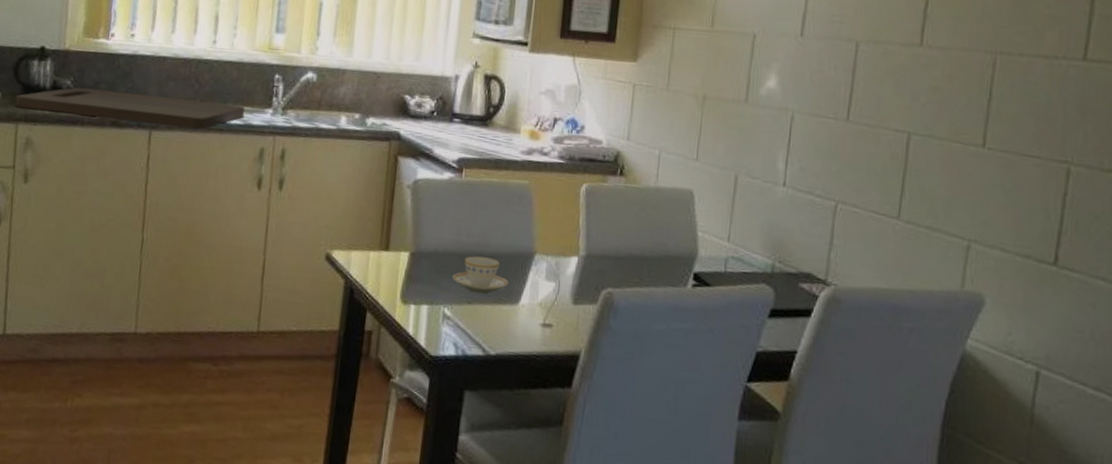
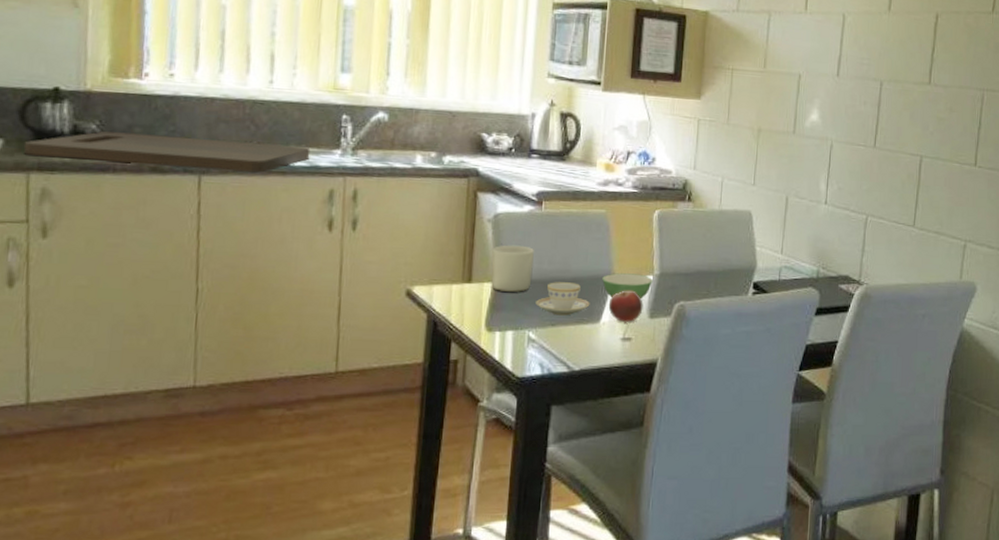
mug: none [408,213,453,265] -> present [491,245,534,293]
bowl: none [522,251,578,283] -> present [602,273,653,300]
fruit: none [528,270,567,307] -> present [608,290,643,322]

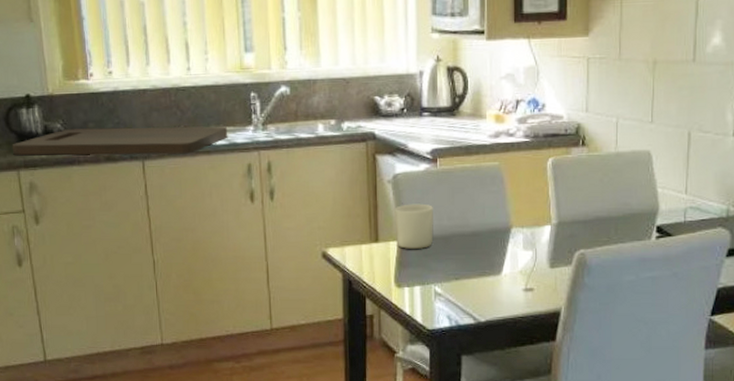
teacup: present [536,282,590,316] -> none [439,237,491,270]
bowl: present [602,273,653,300] -> none [500,224,551,250]
fruit: present [608,290,643,322] -> none [508,241,543,273]

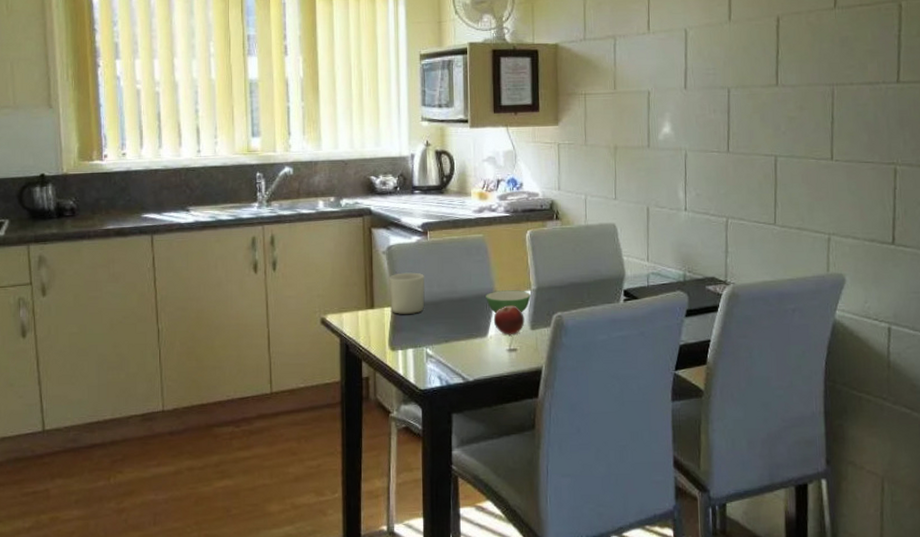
cutting board: present [12,126,228,156] -> none [23,203,234,231]
bowl: none [500,224,551,250] -> present [486,290,531,313]
fruit: none [508,241,543,273] -> present [493,305,525,335]

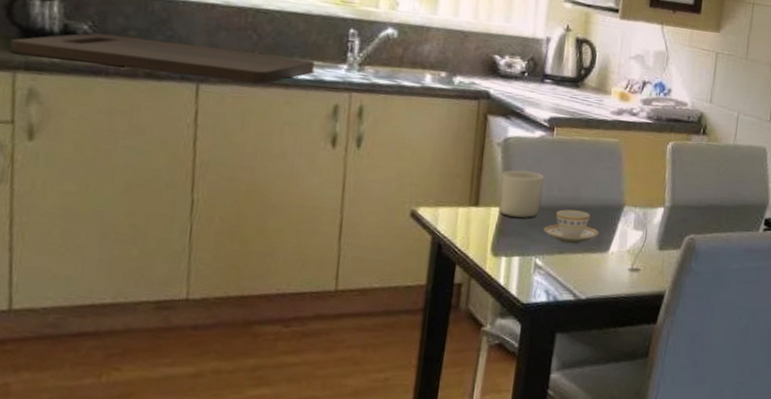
cutting board: none [23,203,234,231] -> present [10,32,315,85]
teacup: none [430,302,477,333] -> present [544,209,599,244]
bowl: present [486,290,531,313] -> none [612,203,664,231]
fruit: present [493,305,525,335] -> none [617,220,653,253]

